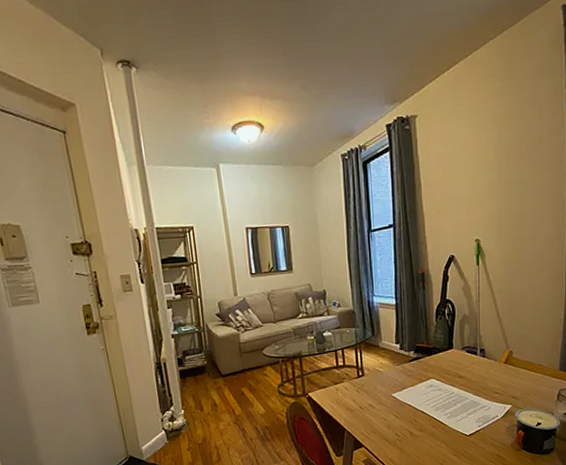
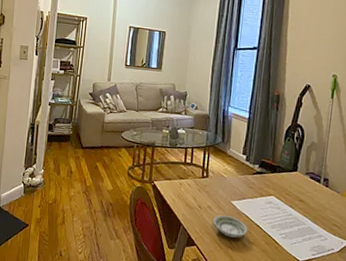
saucer: none [377,409,413,430] -> present [213,215,248,238]

